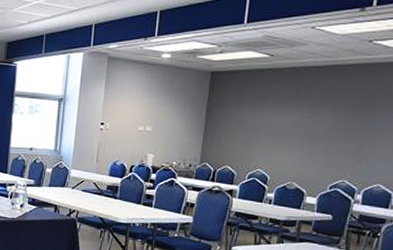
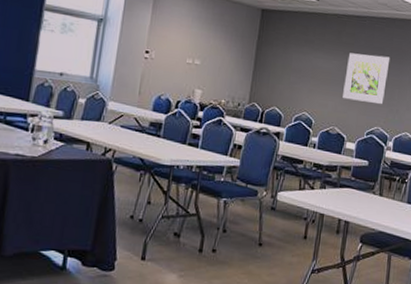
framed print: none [301,105,359,156] -> present [343,53,390,104]

